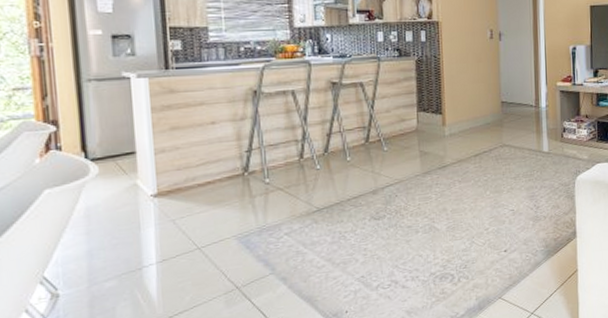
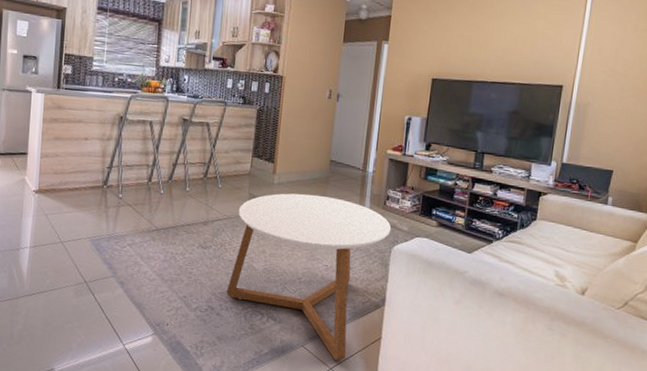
coffee table: none [409,139,572,304] -> present [226,193,392,361]

